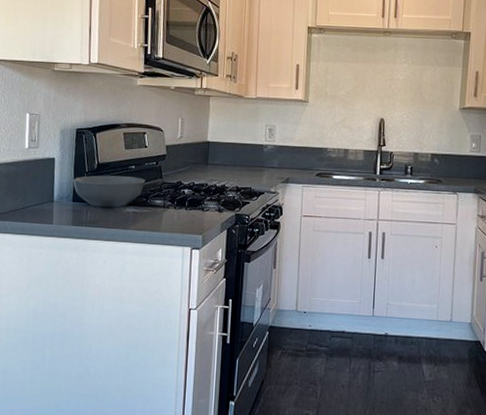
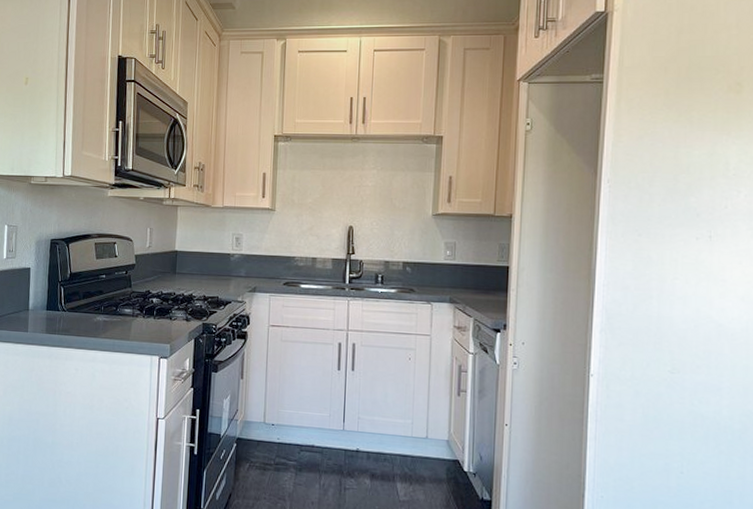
bowl: present [73,175,146,208] -> none [47,284,116,316]

